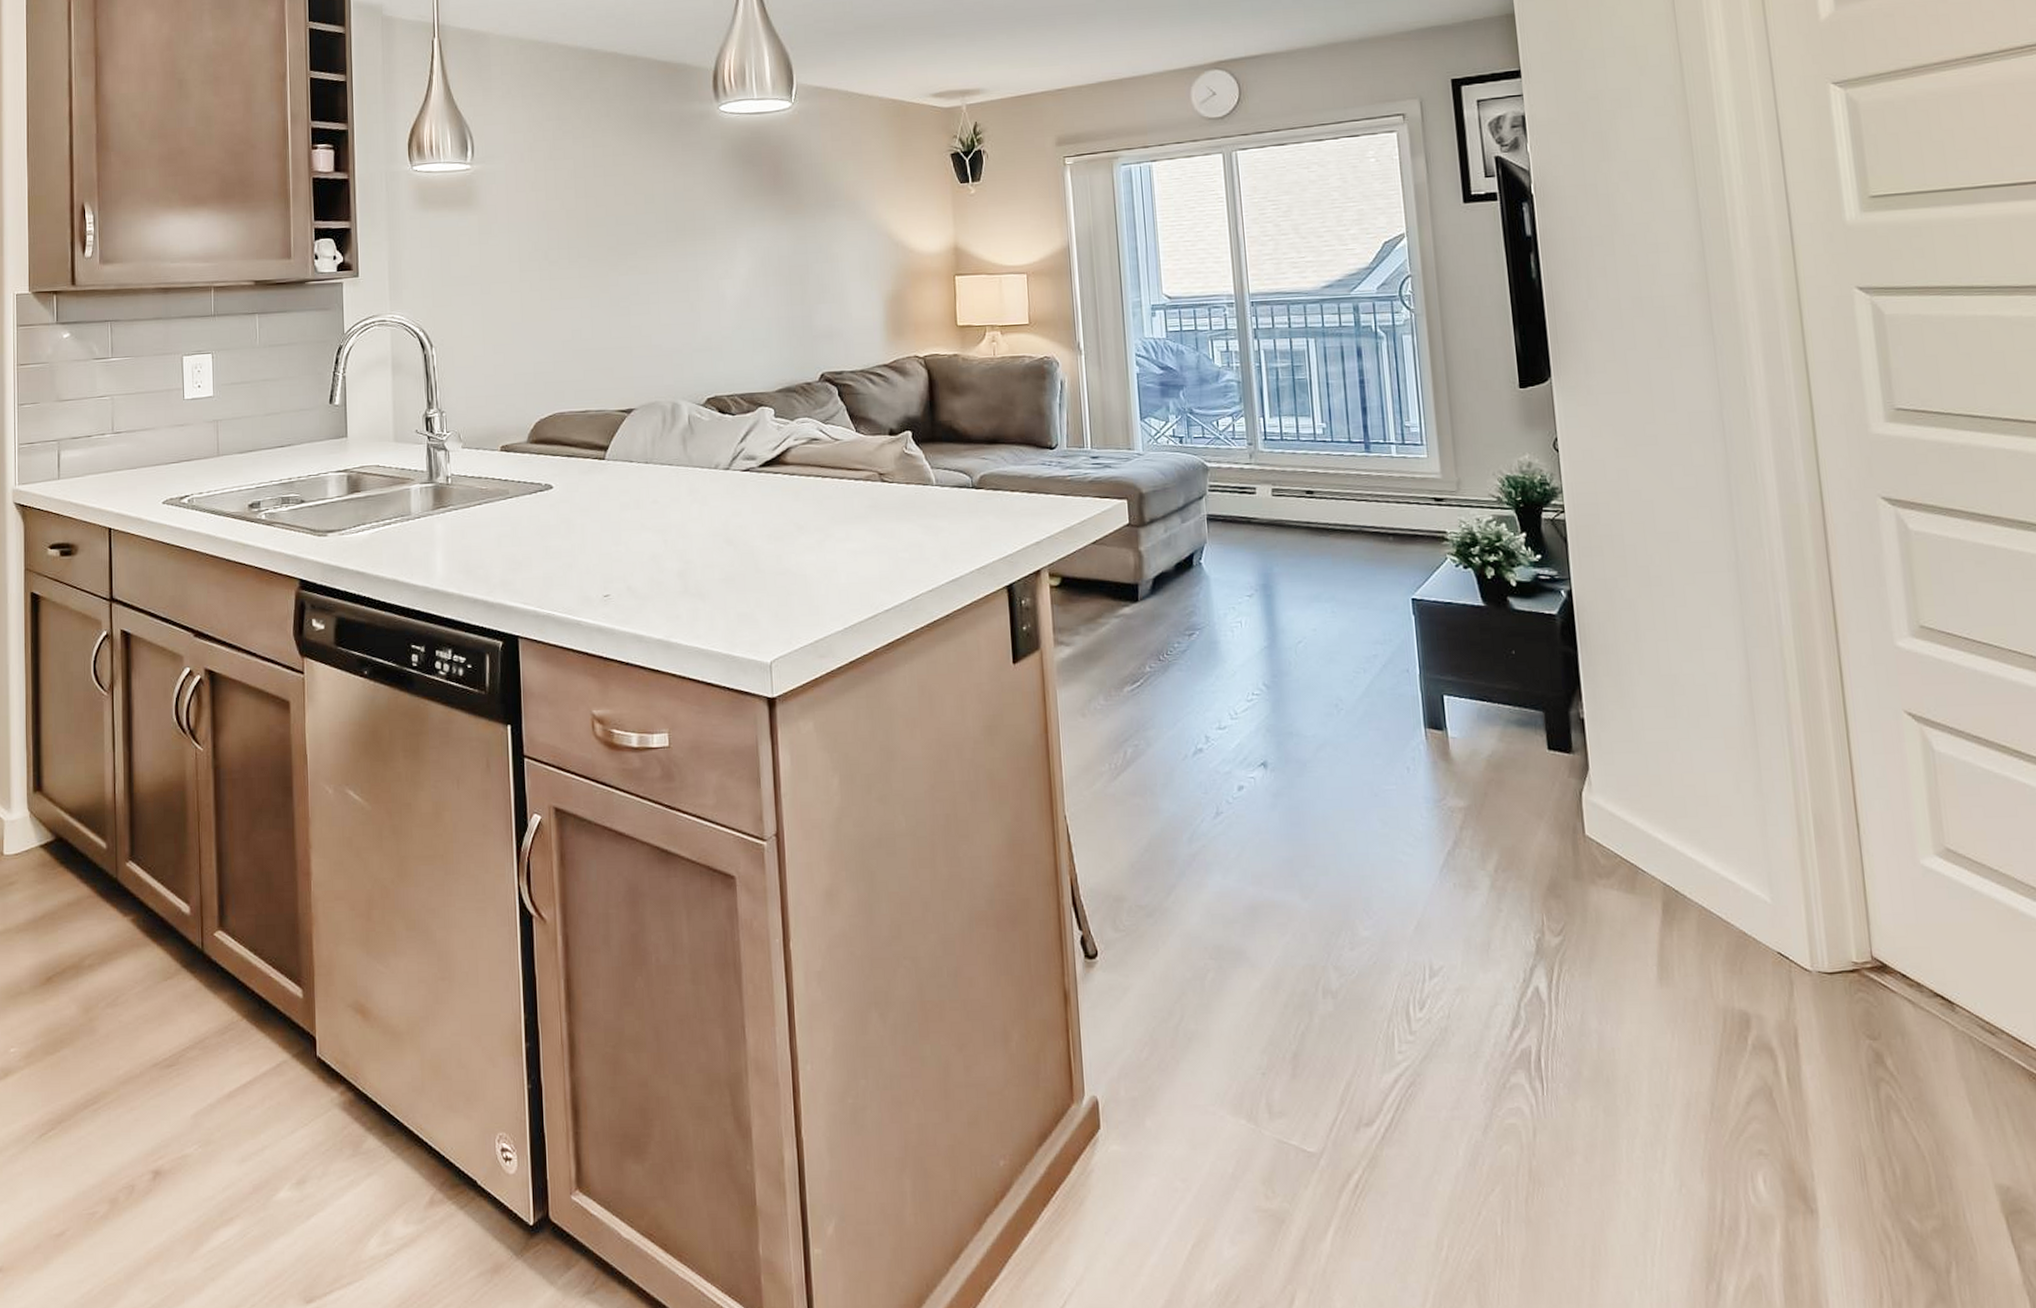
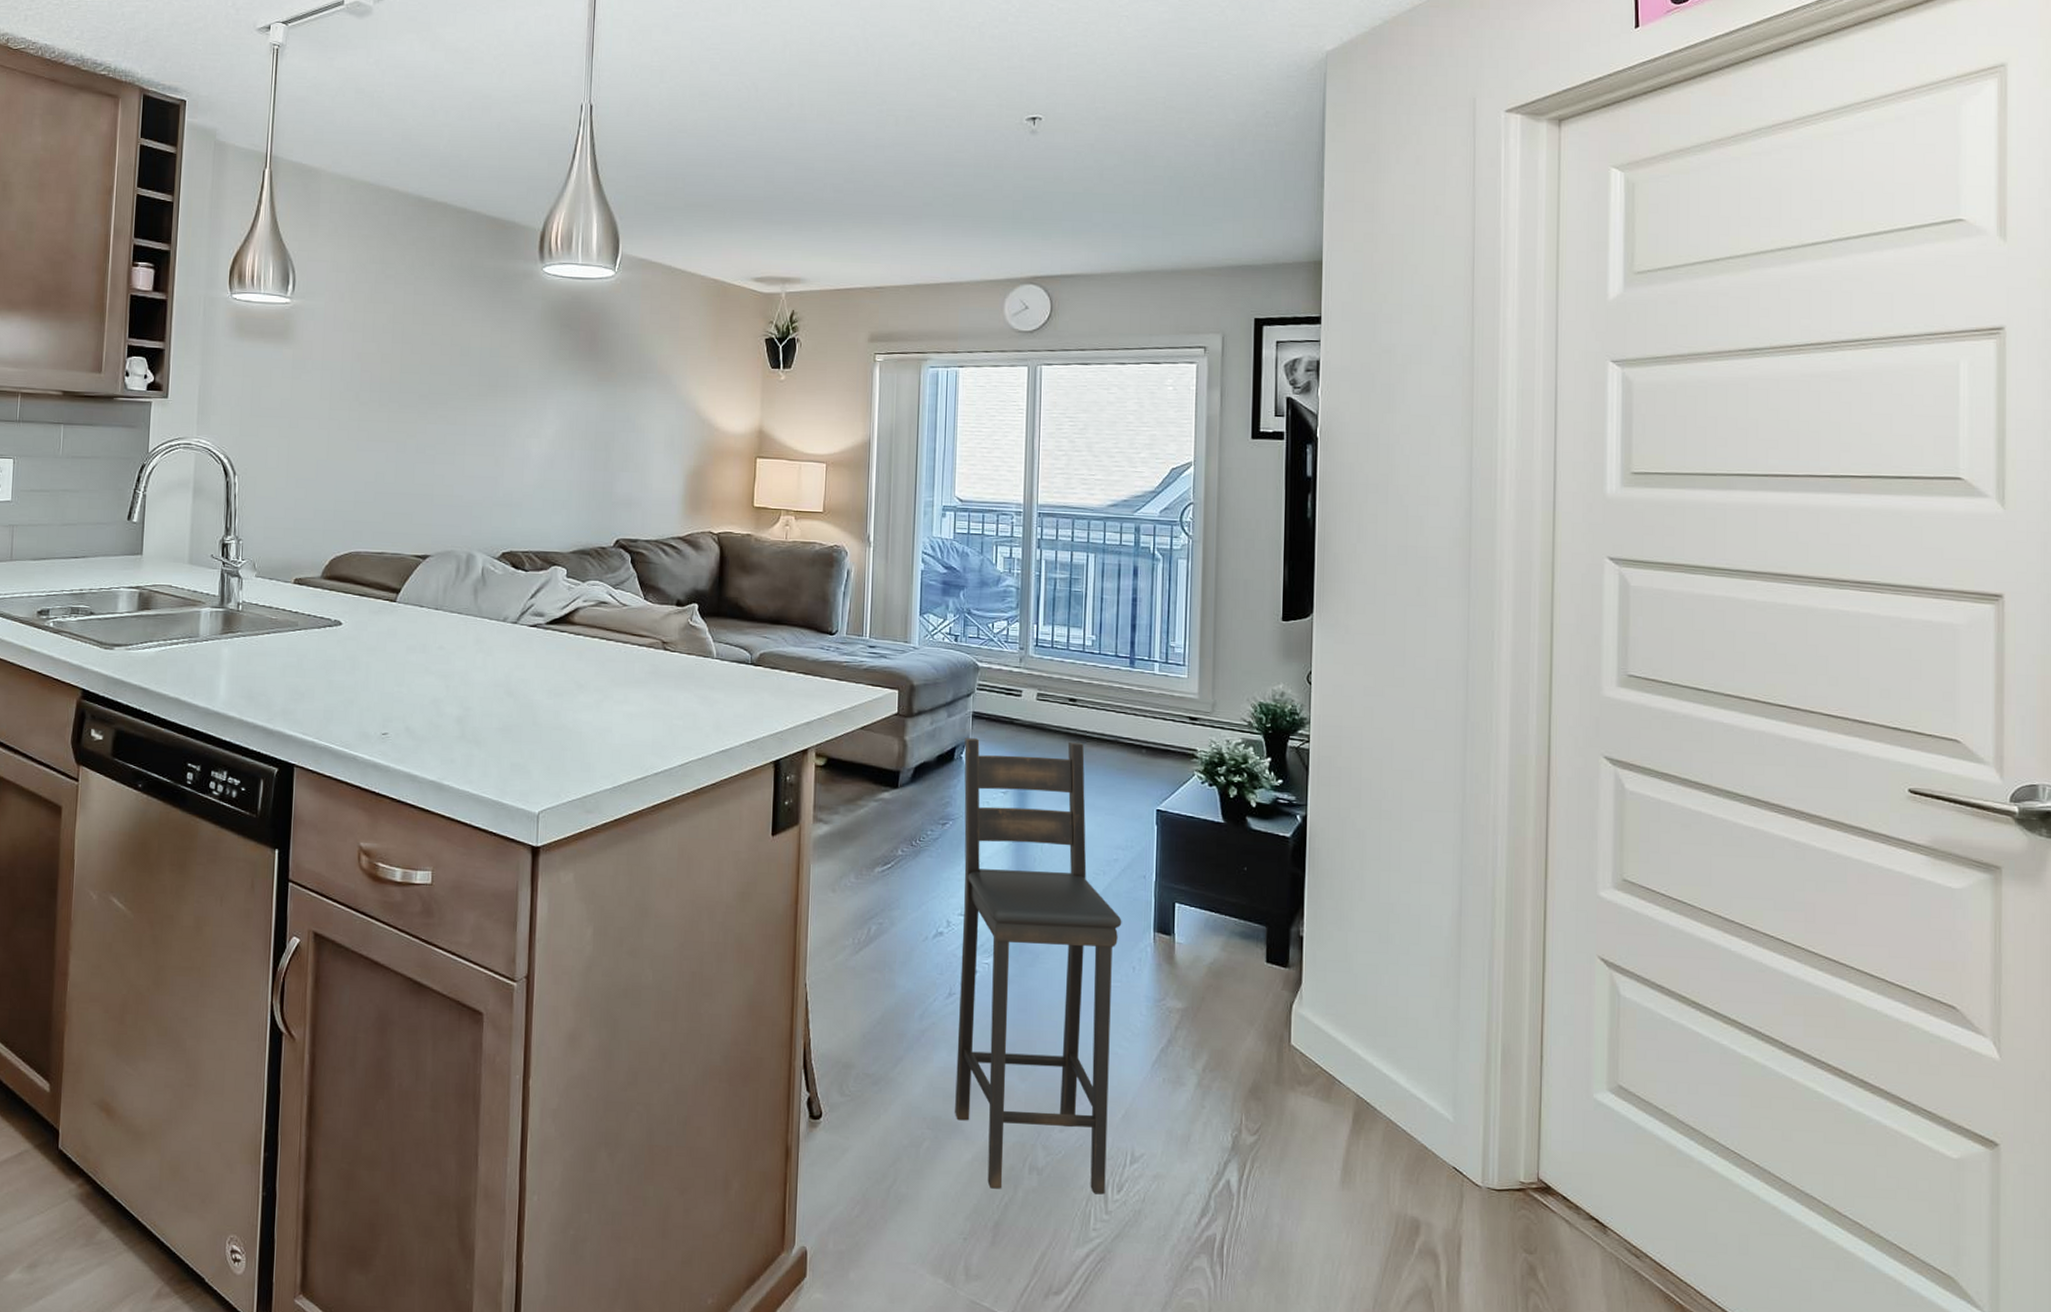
bar stool: none [1202,535,1407,1017] -> present [955,738,1122,1195]

